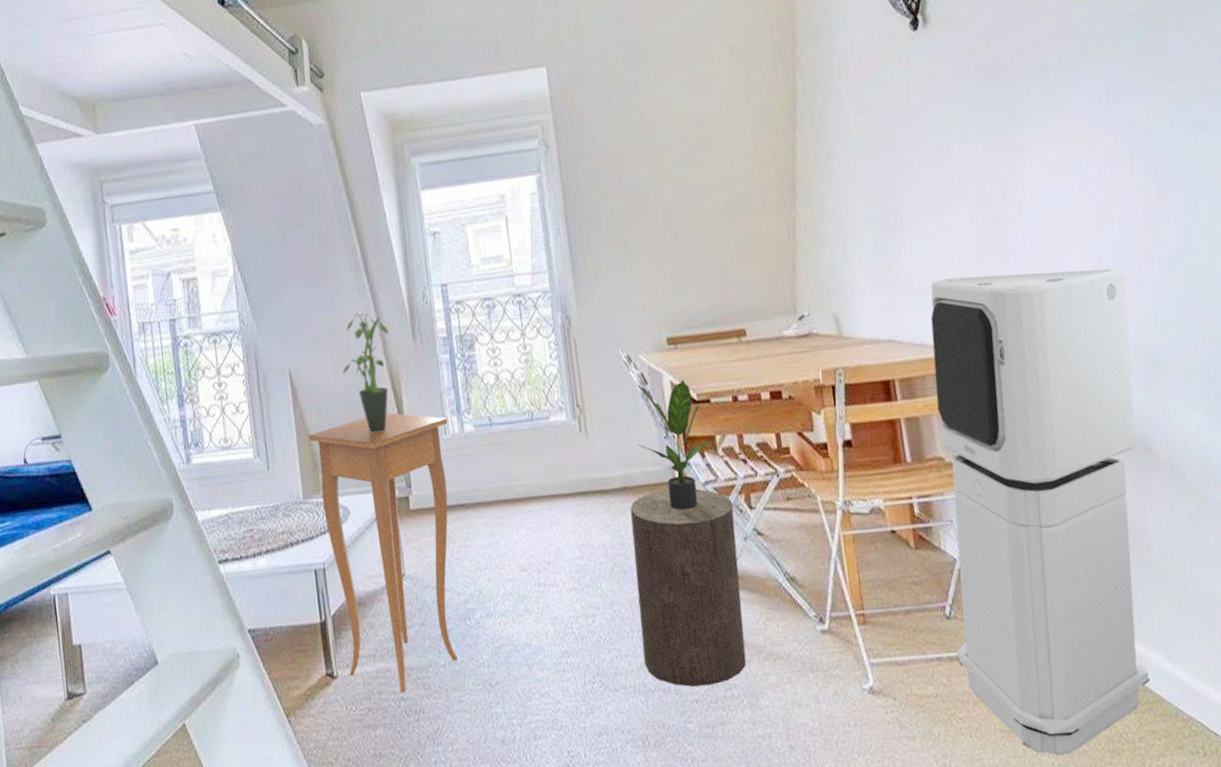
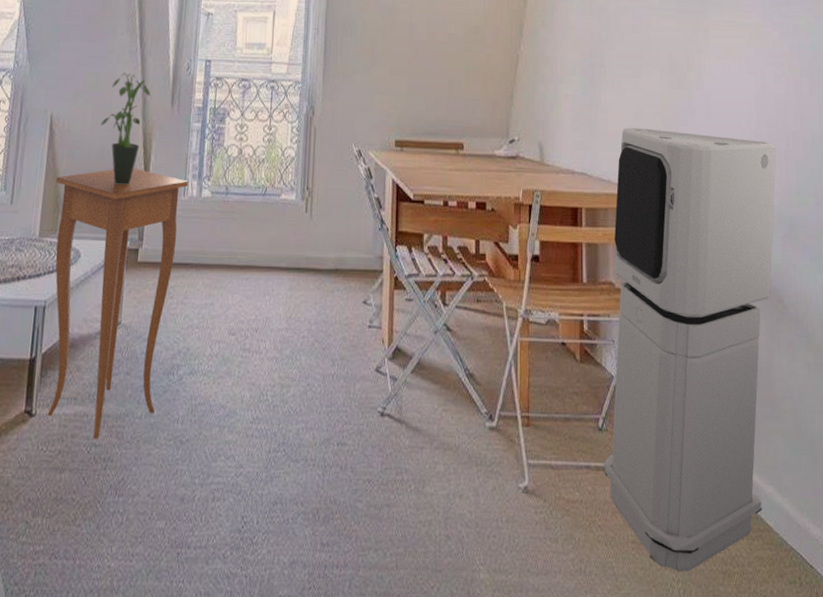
stool: present [630,489,747,687] -> none [327,277,430,467]
potted plant: present [637,379,710,510] -> none [354,179,418,298]

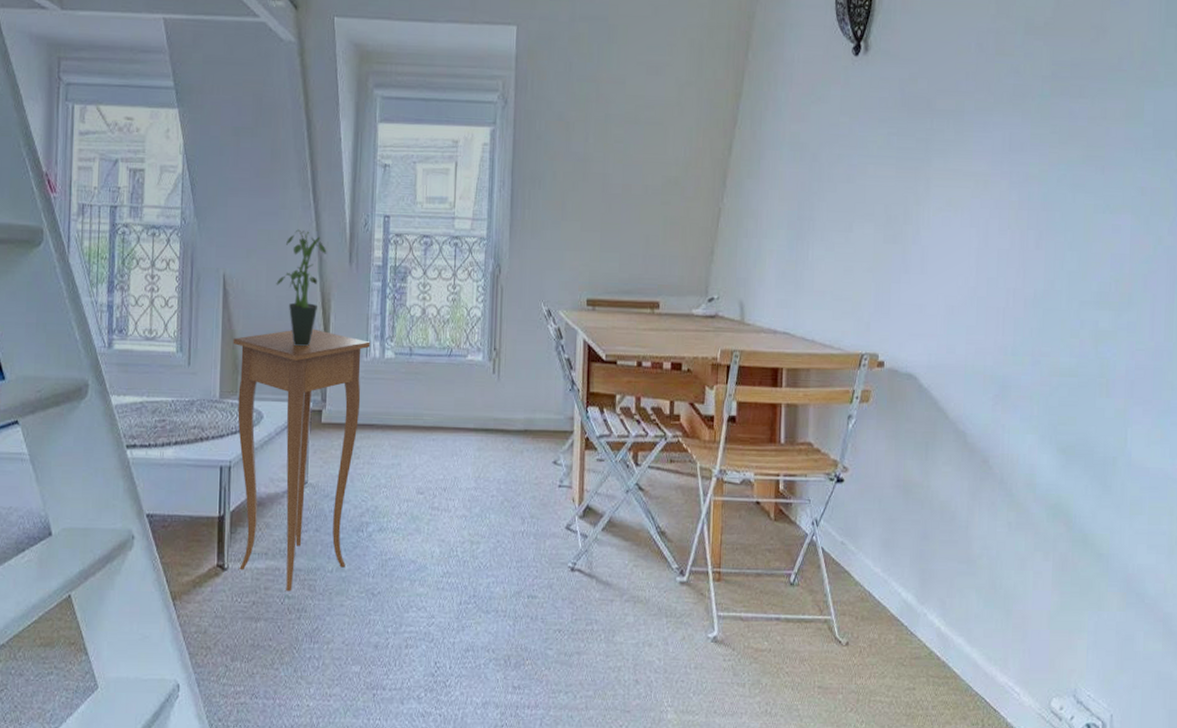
air purifier: present [603,127,777,572] -> none [793,285,994,714]

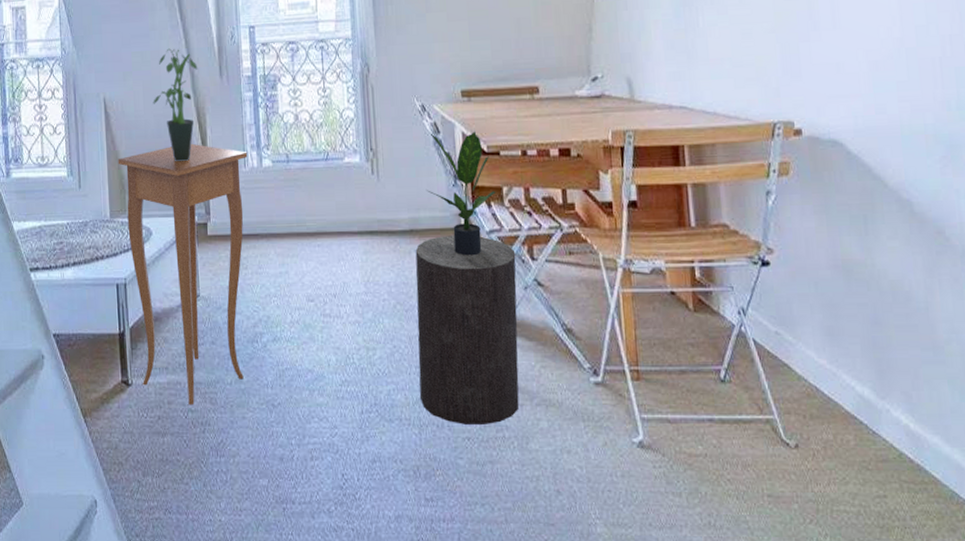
stool: none [517,438,622,618] -> present [415,235,519,424]
potted plant: none [543,339,610,458] -> present [426,131,497,256]

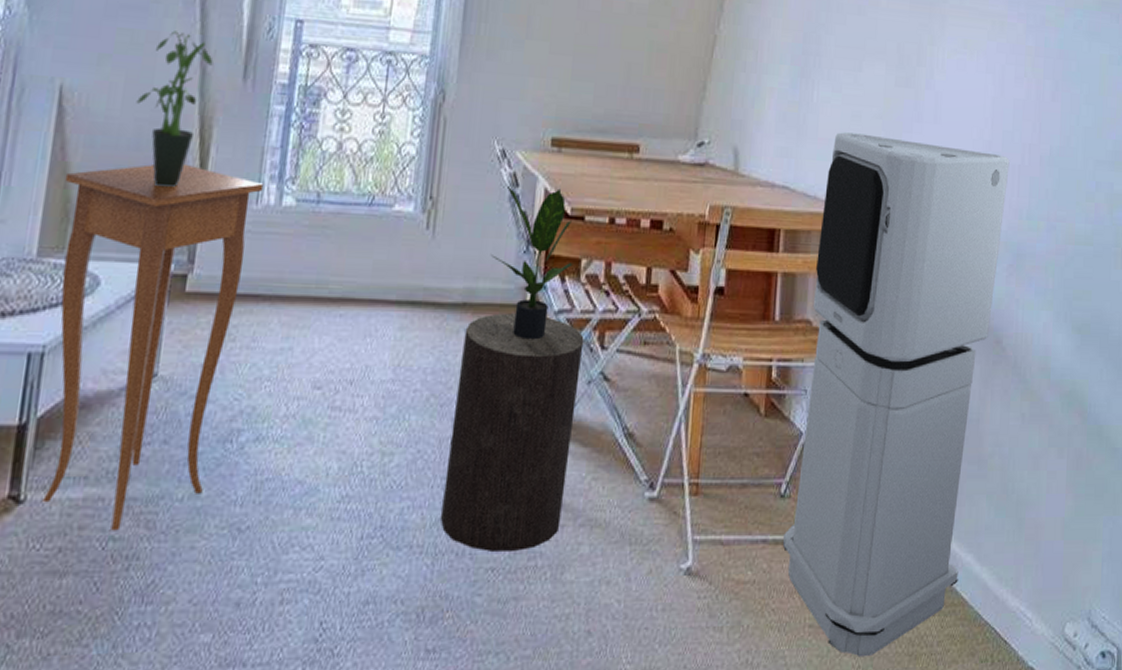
air purifier: none [724,49,929,526] -> present [782,132,1010,658]

